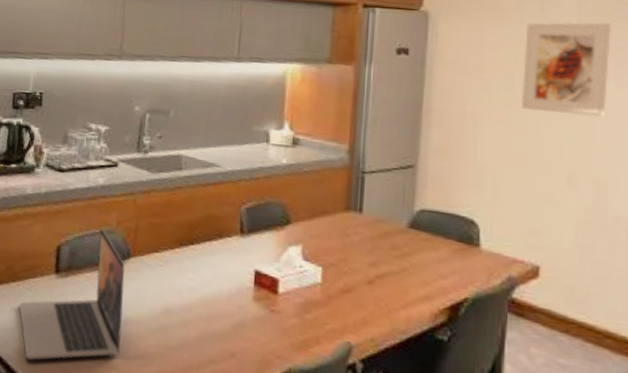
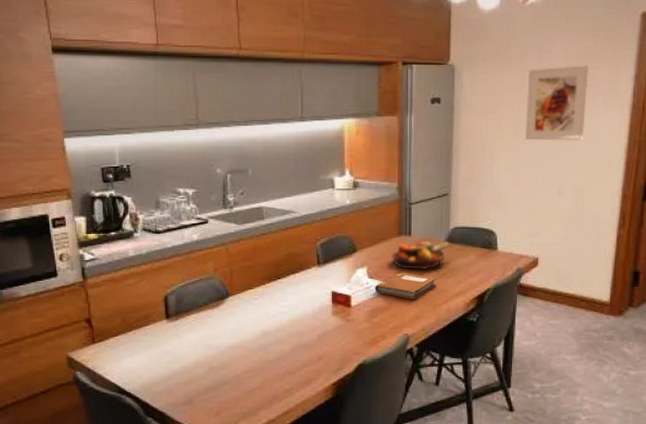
laptop: present [19,227,125,361] -> none [138,275,231,391]
notebook: none [309,258,394,297] -> present [374,272,437,299]
fruit bowl: none [334,221,413,260] -> present [391,241,449,270]

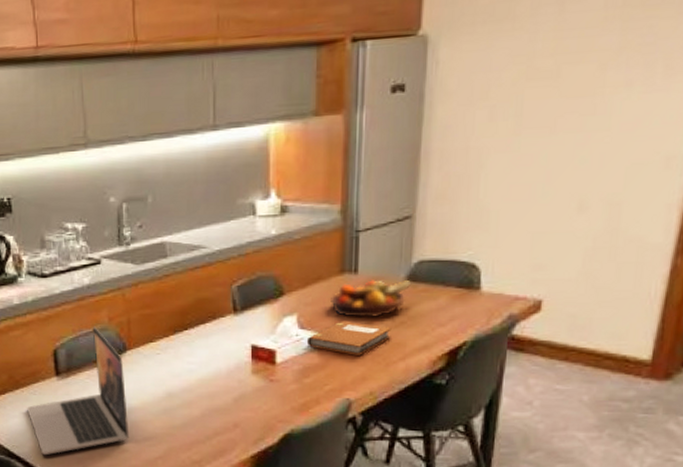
laptop: none [138,275,231,391] -> present [27,326,130,456]
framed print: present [524,65,589,141] -> none [531,14,643,134]

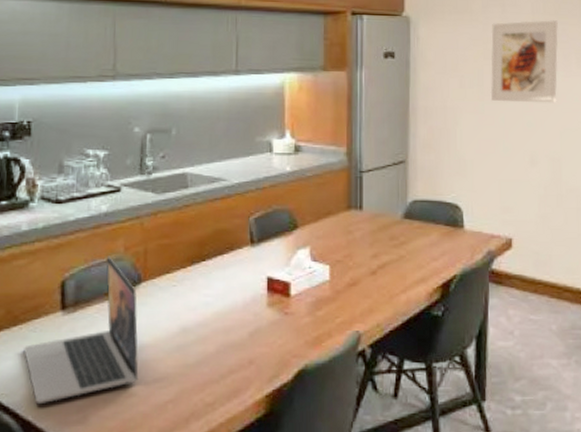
notebook: present [306,320,392,355] -> none [318,254,393,288]
fruit bowl: present [329,280,411,317] -> none [338,216,407,251]
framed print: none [531,14,643,134] -> present [490,20,558,103]

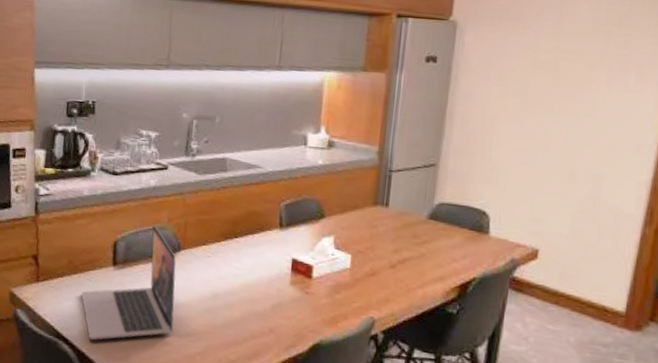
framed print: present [490,20,558,103] -> none [534,31,621,119]

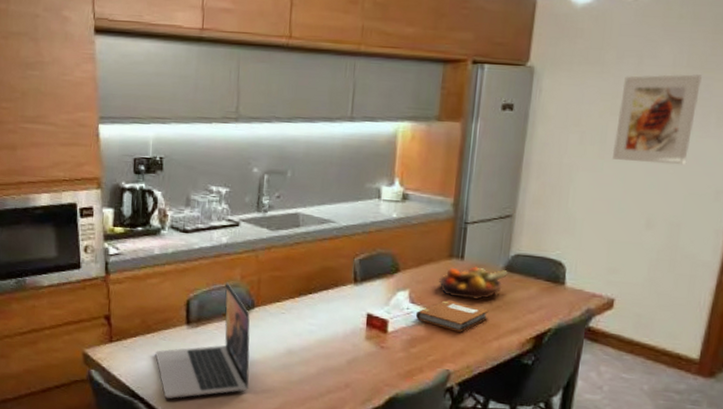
notebook: none [340,246,414,279] -> present [415,299,489,332]
fruit bowl: none [363,214,432,247] -> present [438,266,508,300]
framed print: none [534,31,621,119] -> present [612,74,702,165]

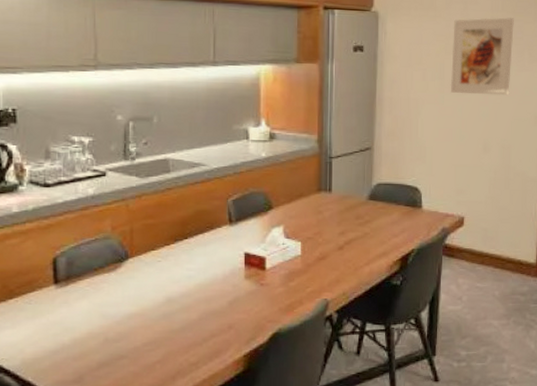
laptop: present [155,282,250,399] -> none [21,235,129,367]
notebook: present [415,299,489,332] -> none [291,231,358,261]
fruit bowl: present [438,266,508,300] -> none [309,198,372,229]

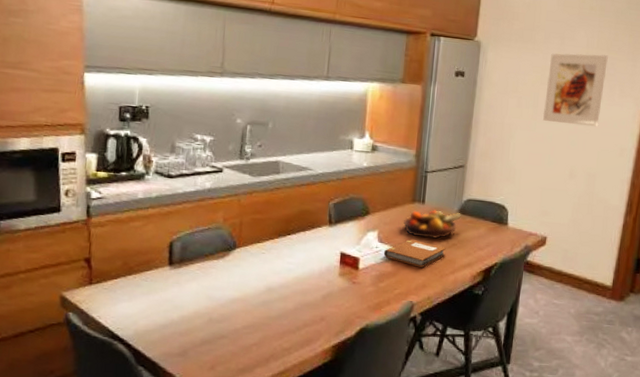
notebook: none [291,231,358,261] -> present [383,239,446,267]
fruit bowl: none [309,198,372,229] -> present [403,210,461,239]

